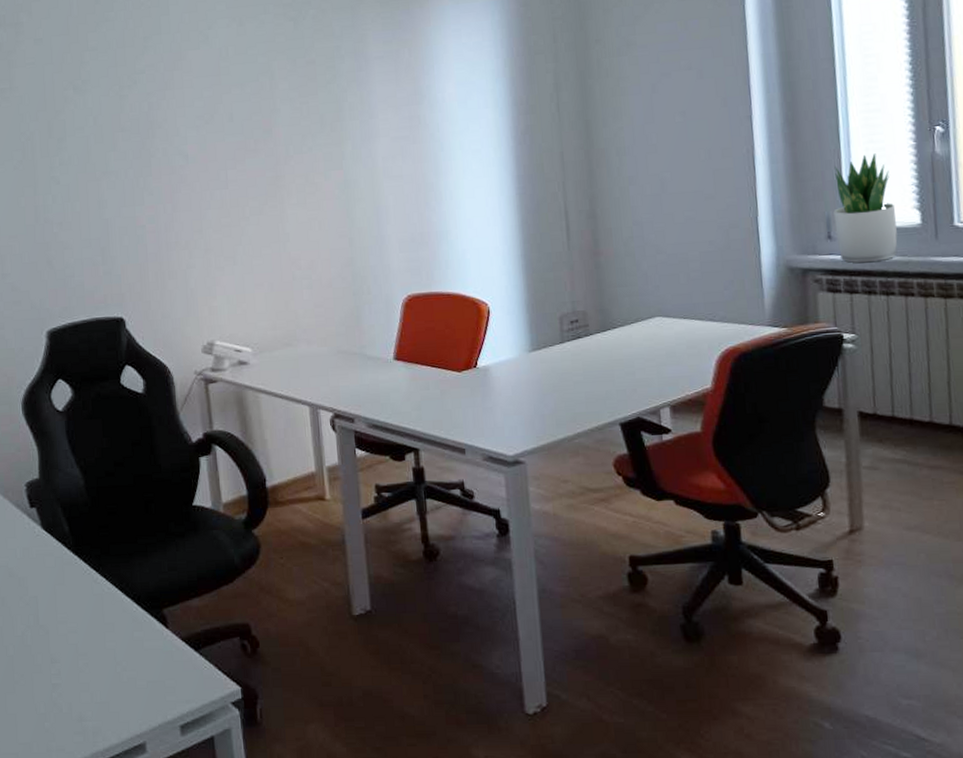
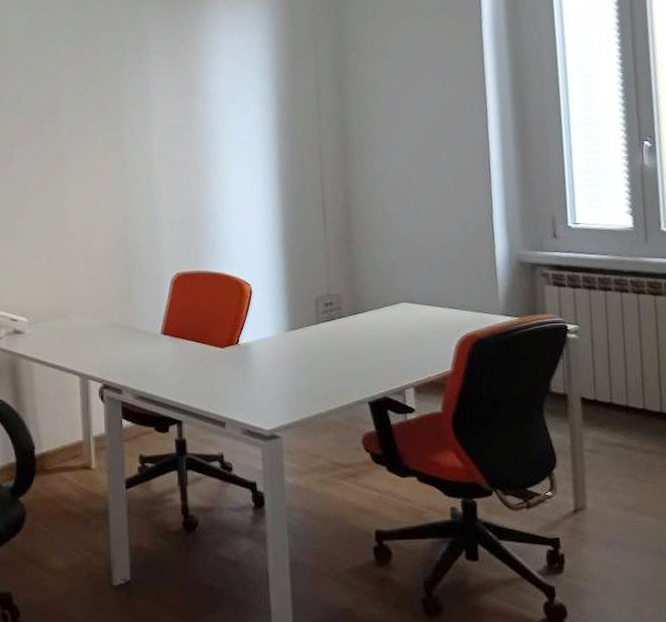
planter: present [833,153,898,263] -> none [558,162,614,261]

